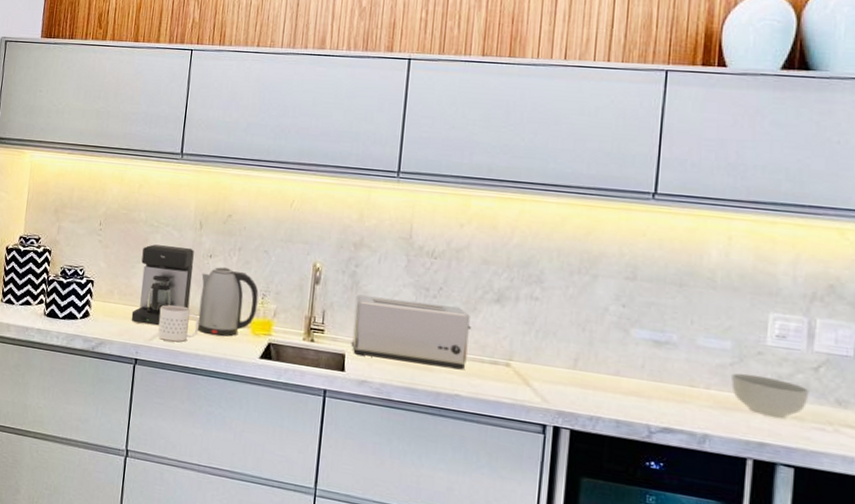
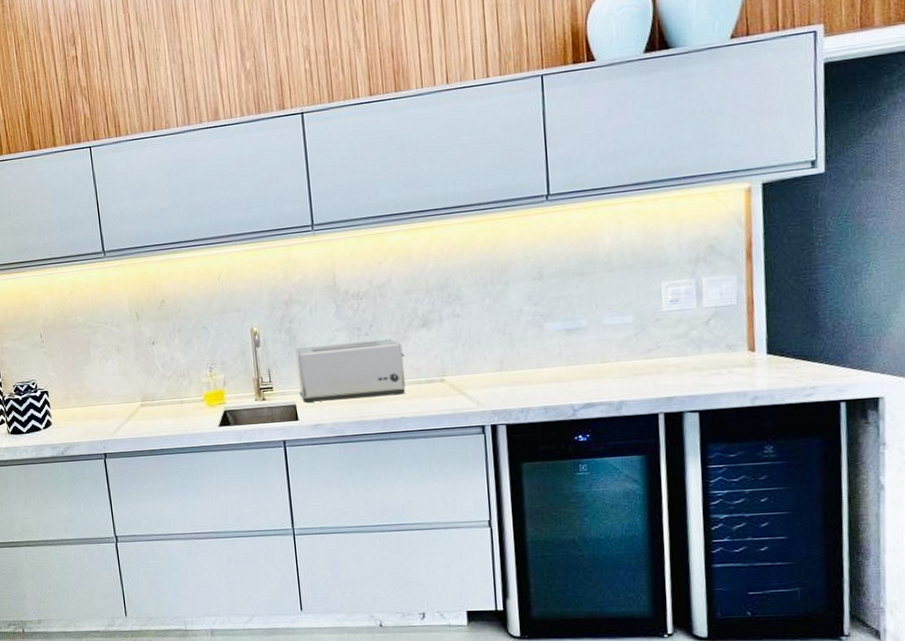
coffee maker: present [131,244,194,326] -> none [87,339,144,421]
mug: present [157,305,199,342] -> none [116,395,157,431]
kettle: present [197,267,259,337] -> none [148,351,207,416]
bowl: present [730,373,809,419] -> none [635,339,704,374]

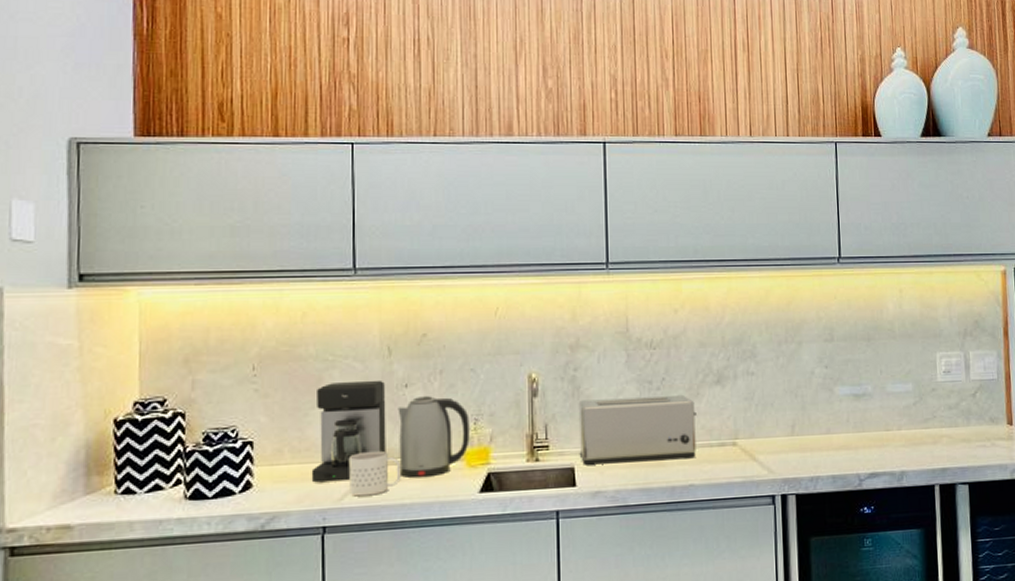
coffee maker: none [87,339,144,421] -> present [311,380,386,483]
mug: none [116,395,157,431] -> present [348,450,401,497]
kettle: none [148,351,207,416] -> present [398,396,470,478]

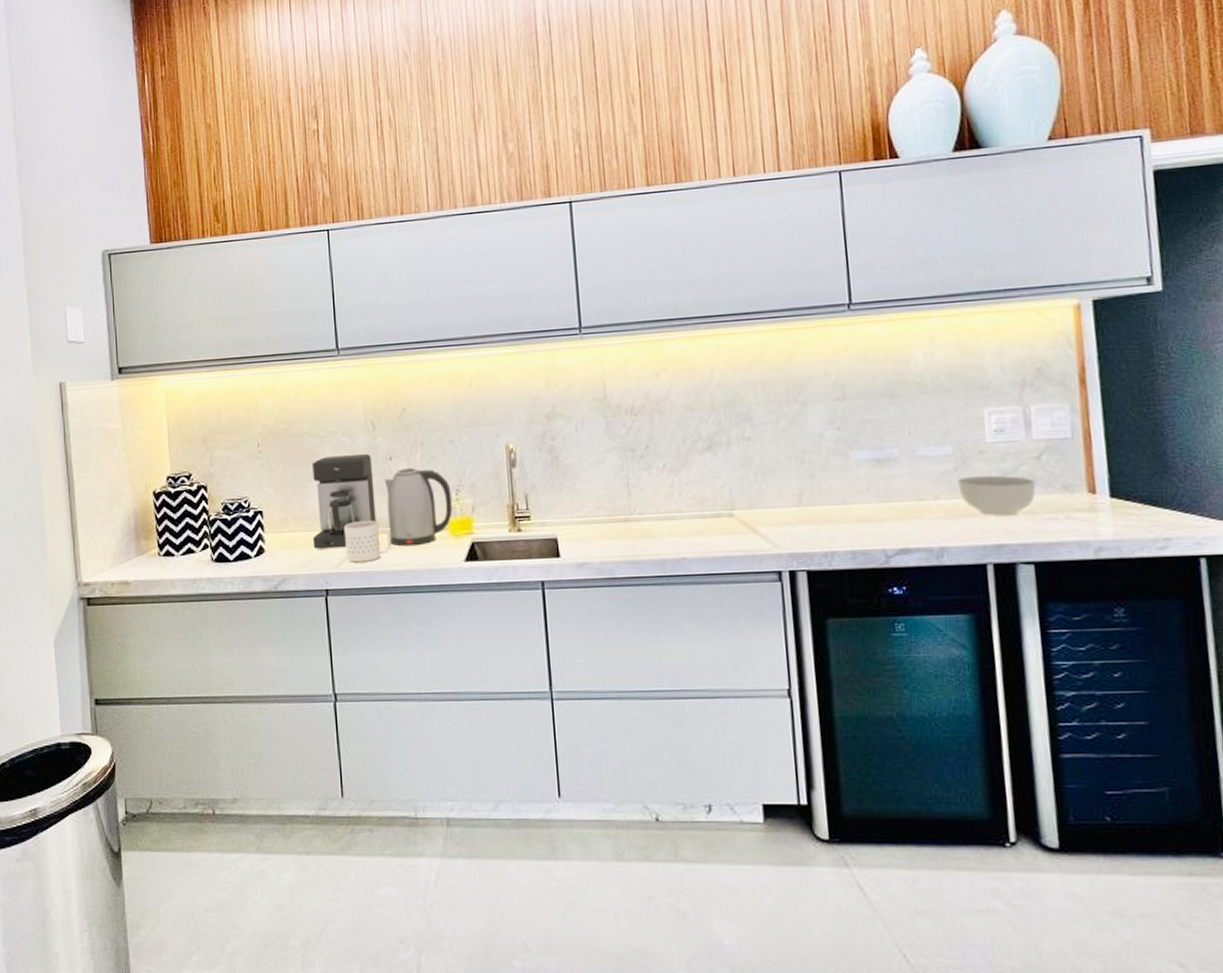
toaster: present [578,394,696,465] -> none [557,462,688,536]
bowl: none [915,409,972,444] -> present [956,475,1036,517]

